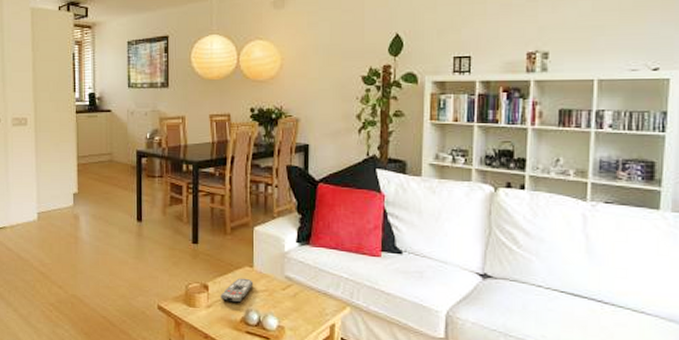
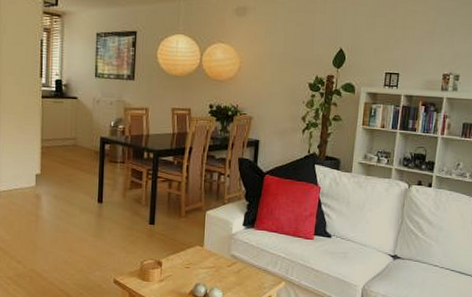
remote control: present [220,278,254,303] -> none [172,255,203,278]

